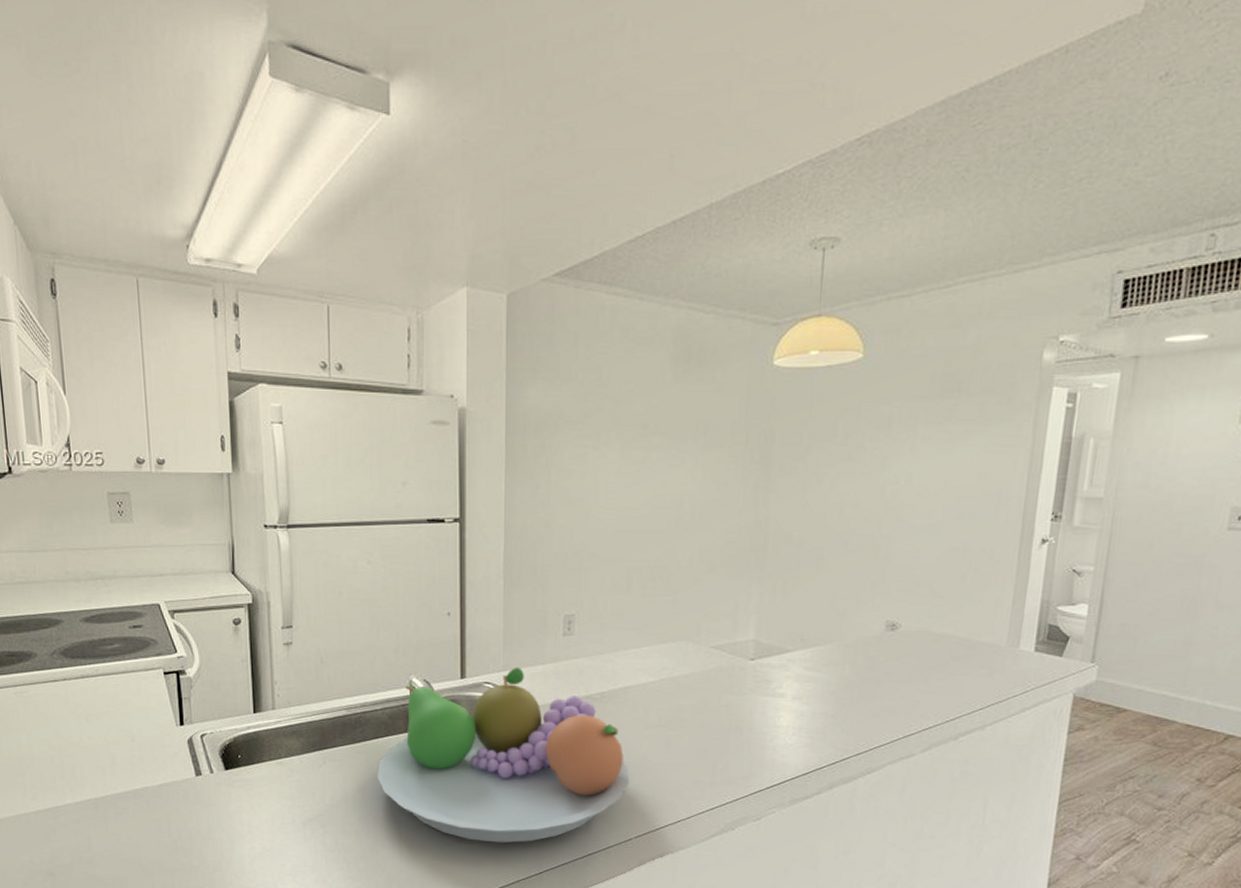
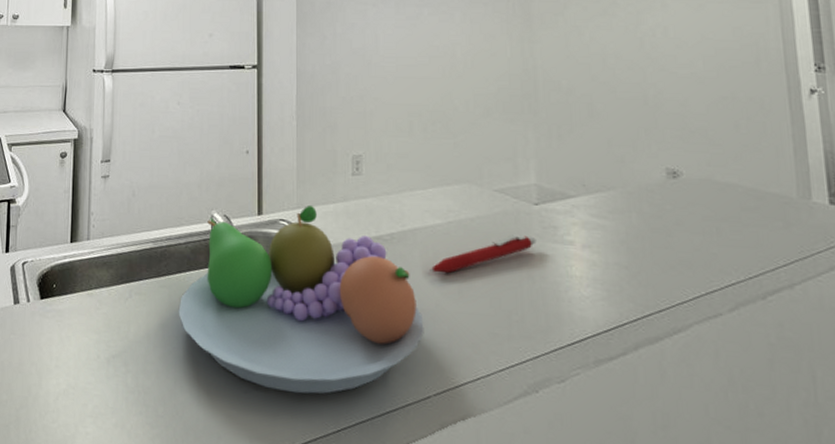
pen: none [639,689,748,729] -> present [430,234,536,274]

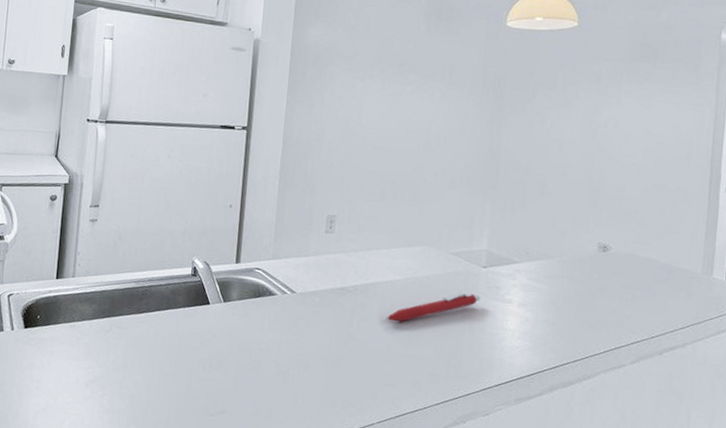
fruit bowl: present [178,206,424,394] -> none [155,257,375,419]

